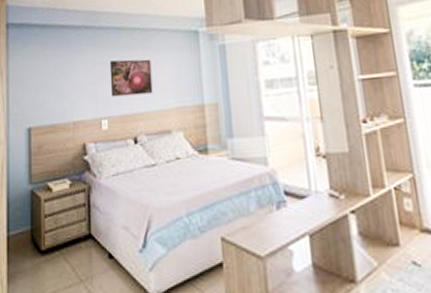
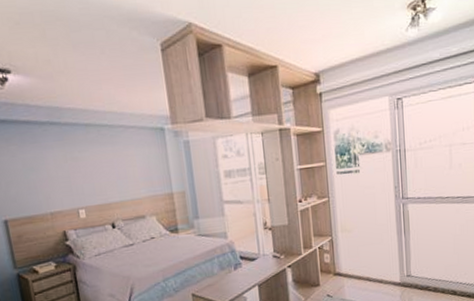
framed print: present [109,59,153,97] -> none [80,154,126,189]

